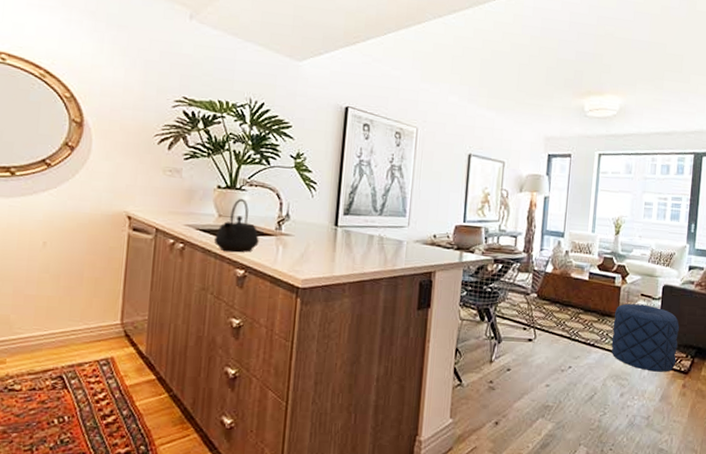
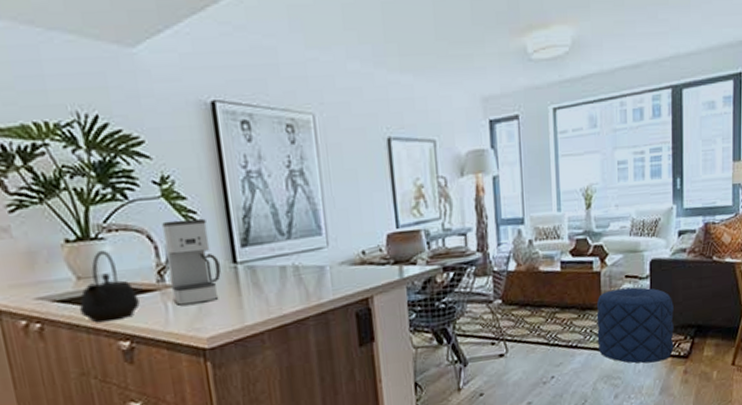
coffee maker: none [284,186,325,252] -> present [162,218,221,307]

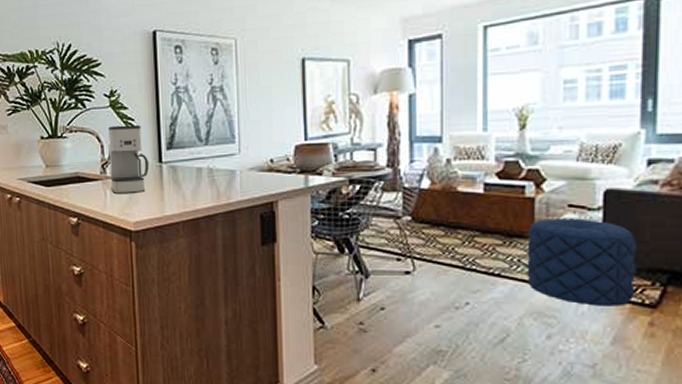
kettle: present [79,251,140,322] -> none [45,147,87,200]

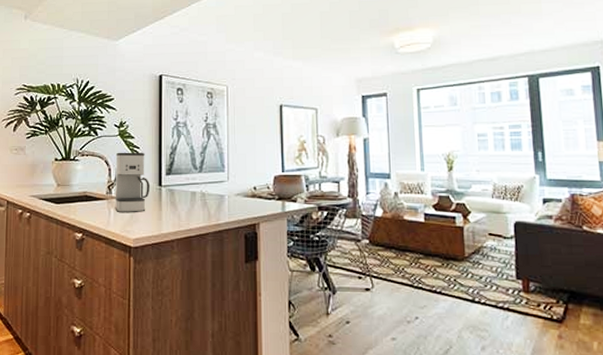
pouf: present [527,218,637,306] -> none [460,245,545,321]

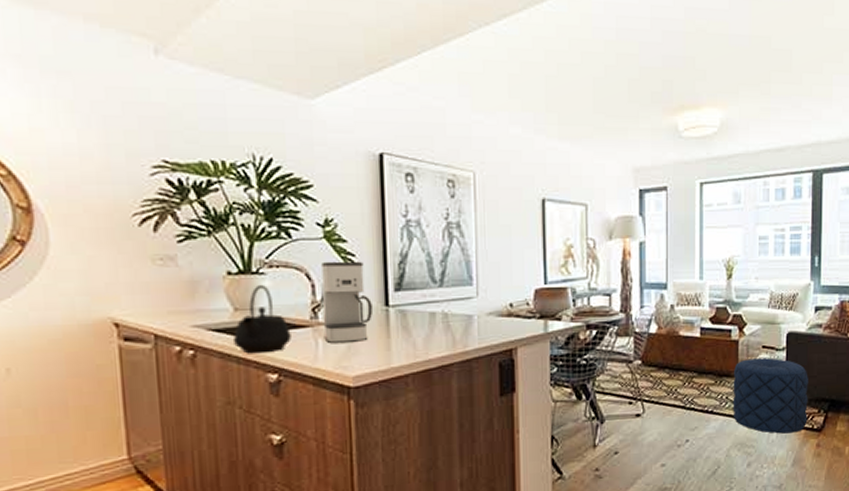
kettle: none [54,169,93,217] -> present [232,285,292,353]
pouf: none [460,245,545,321] -> present [733,358,808,434]

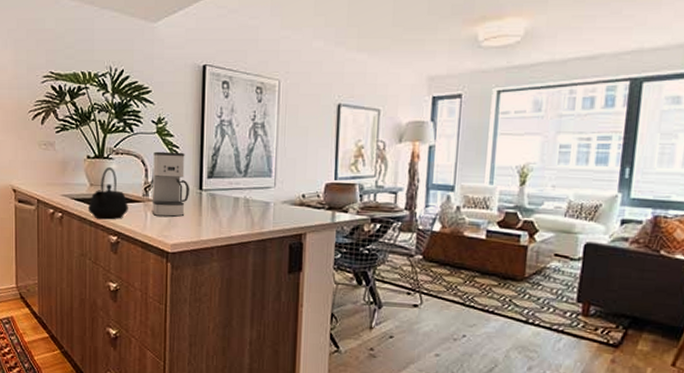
pouf: present [733,358,808,434] -> none [516,265,607,345]

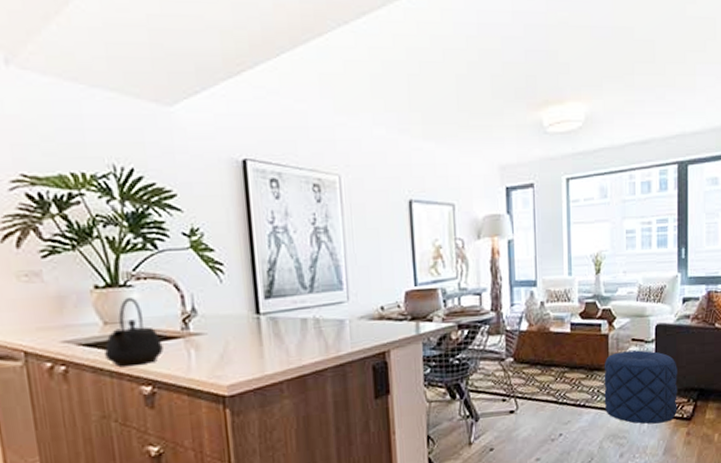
coffee maker: present [151,151,189,218] -> none [190,269,244,354]
pouf: none [516,265,607,345] -> present [604,350,677,424]

